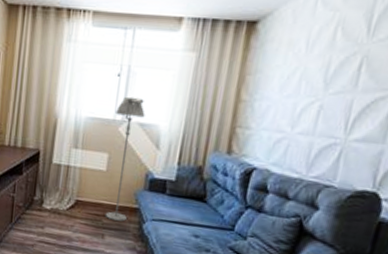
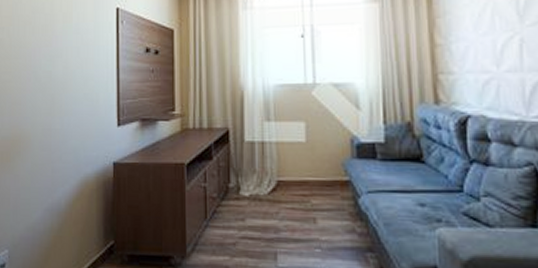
floor lamp: present [104,96,145,222] -> none [306,56,338,200]

